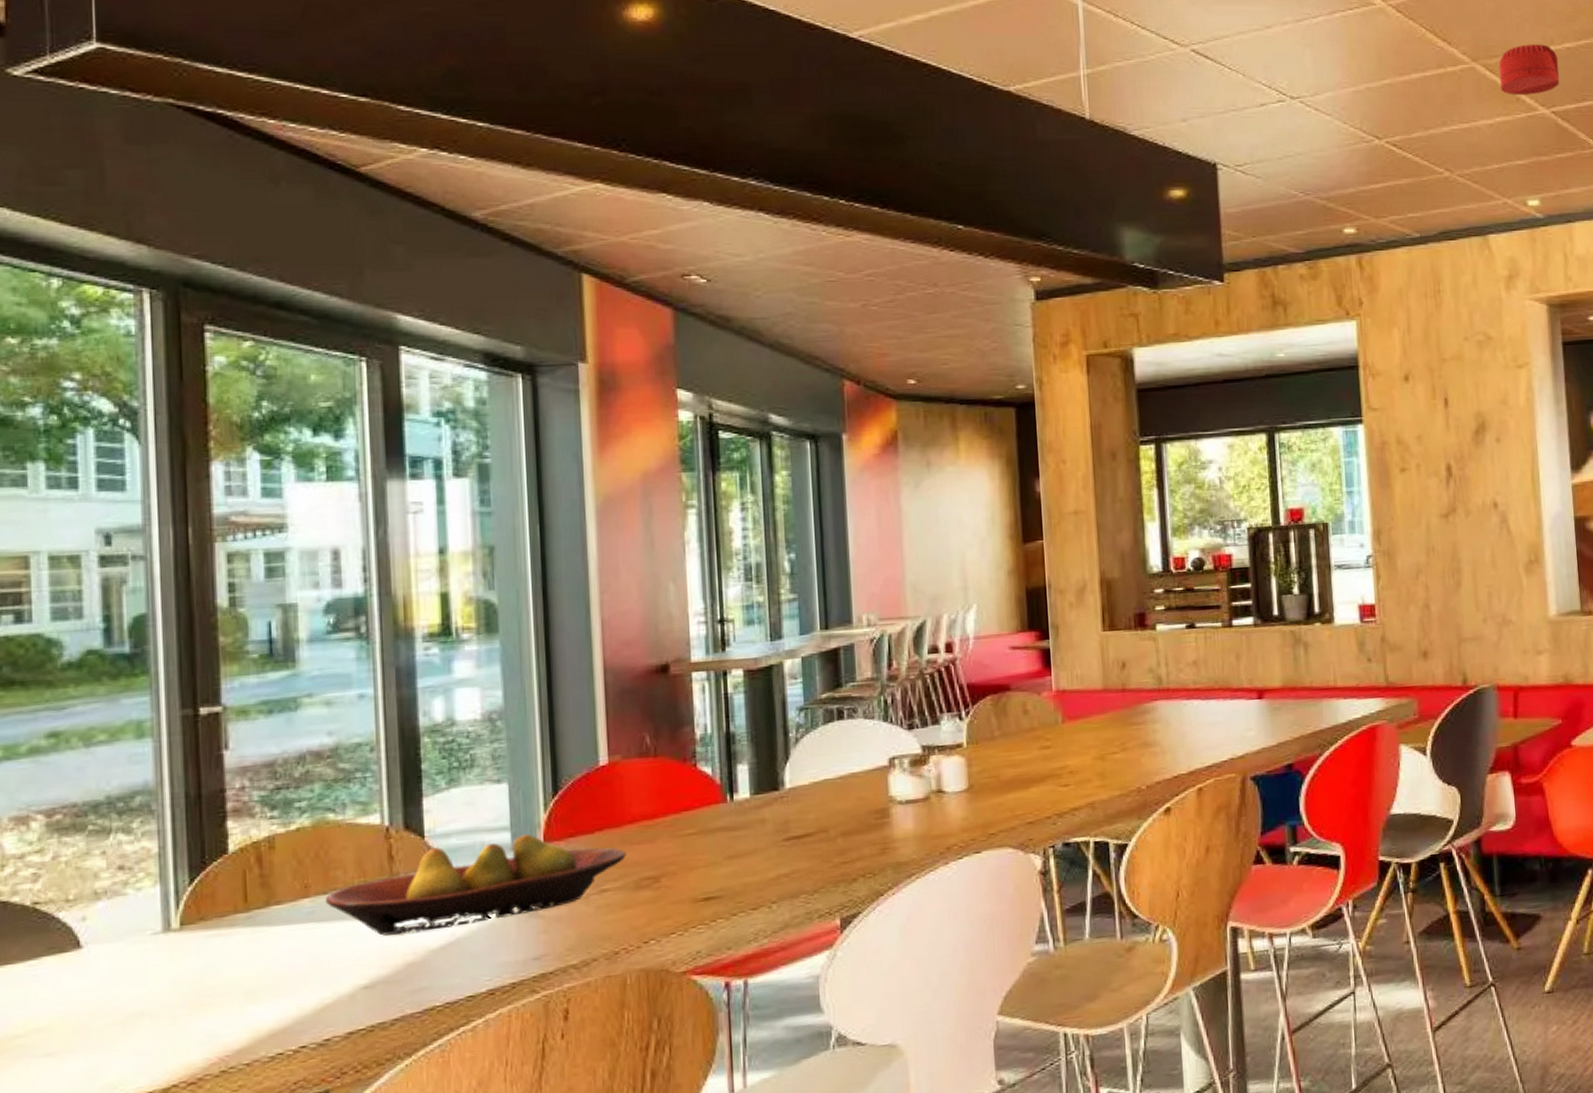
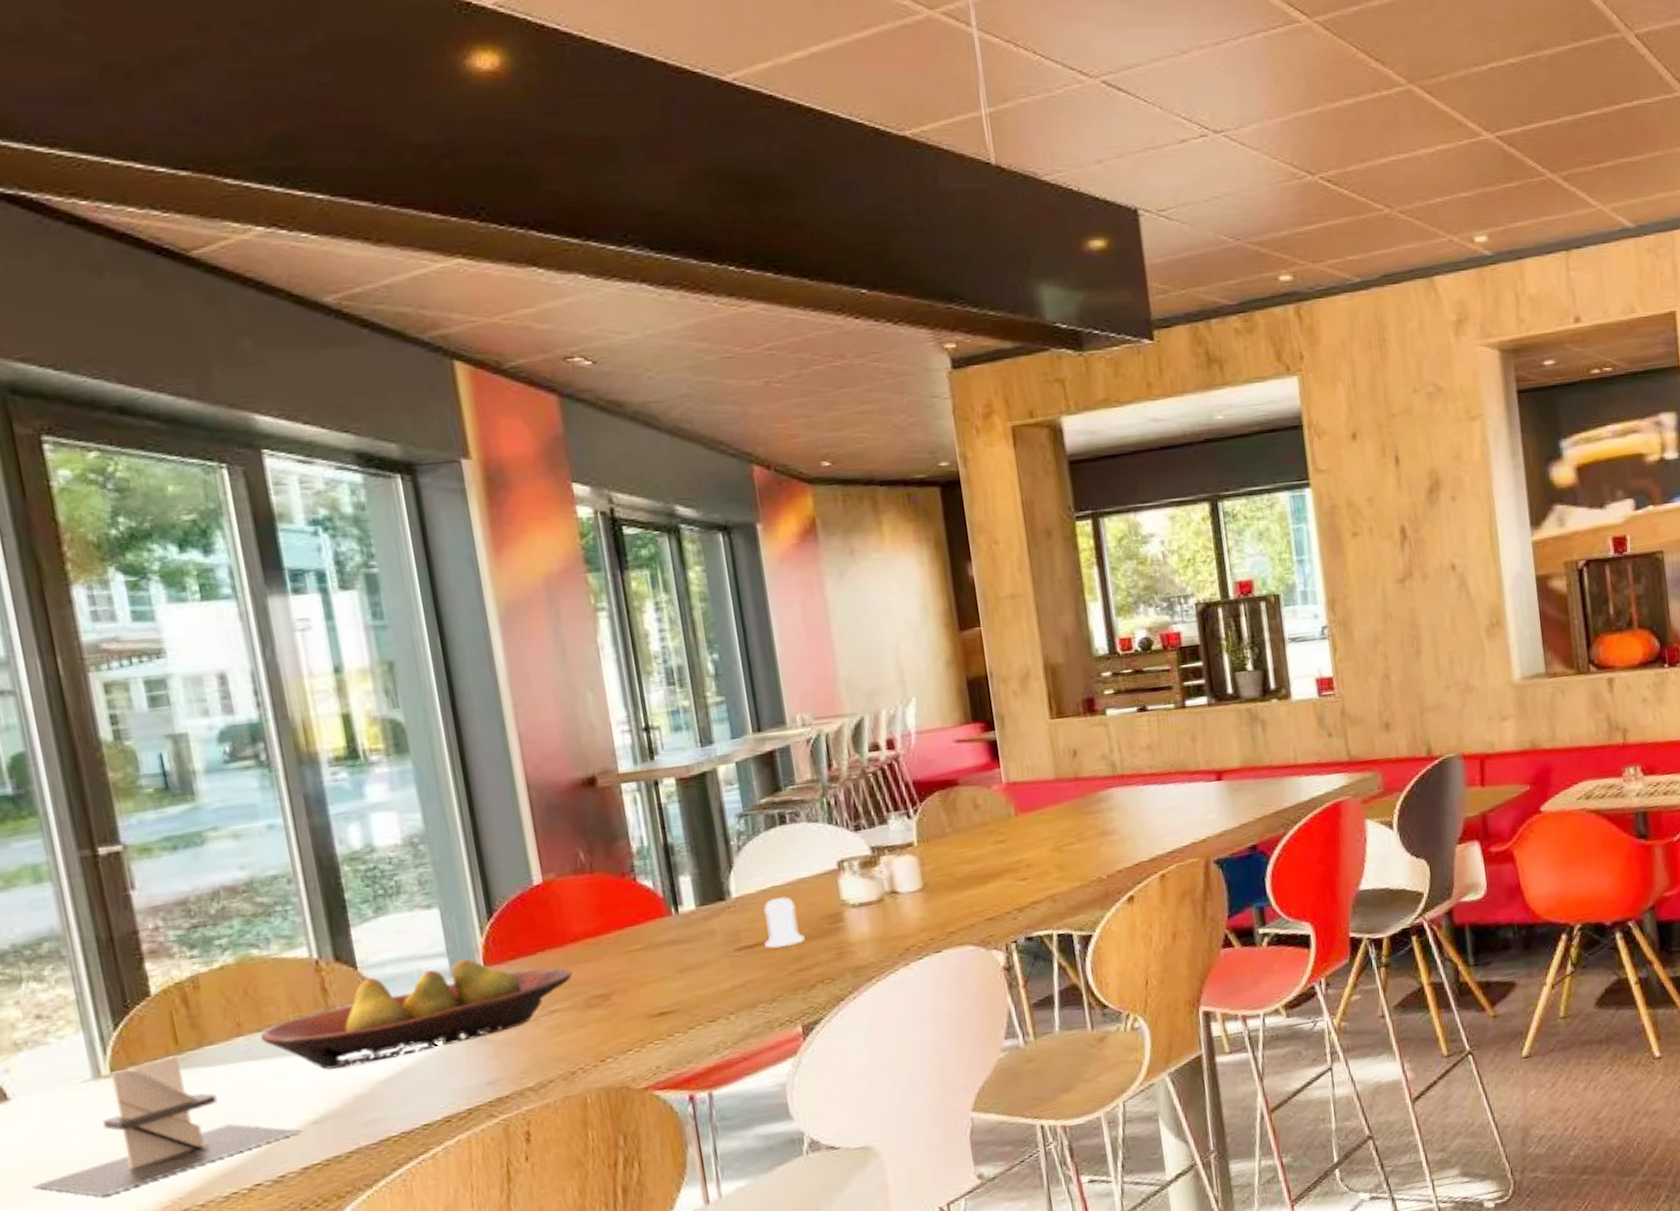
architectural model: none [90,913,351,1050] -> present [32,1055,301,1197]
salt shaker: none [812,790,851,841] -> present [764,897,805,948]
smoke detector: present [1498,44,1560,95] -> none [1437,61,1504,119]

